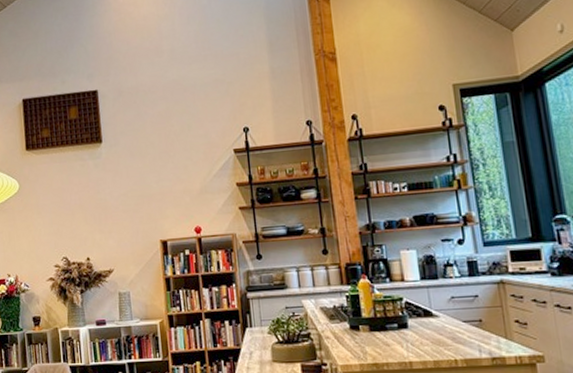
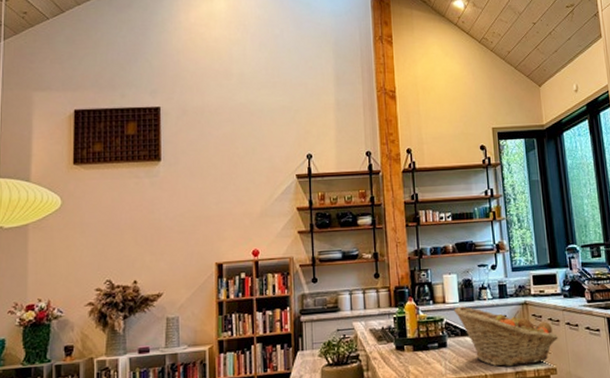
fruit basket: none [415,284,545,352] -> present [454,306,558,367]

